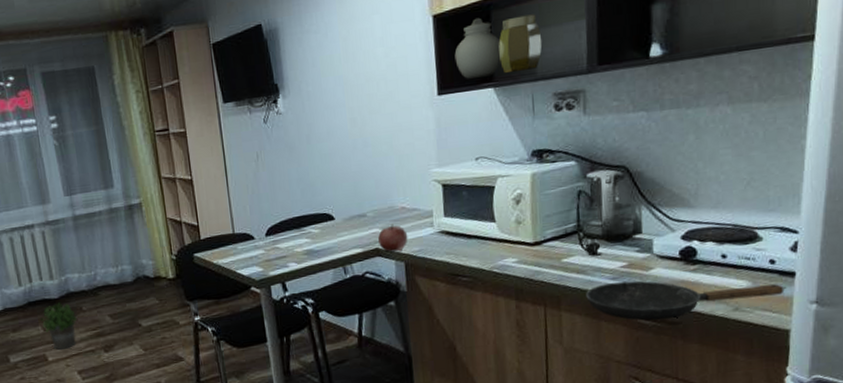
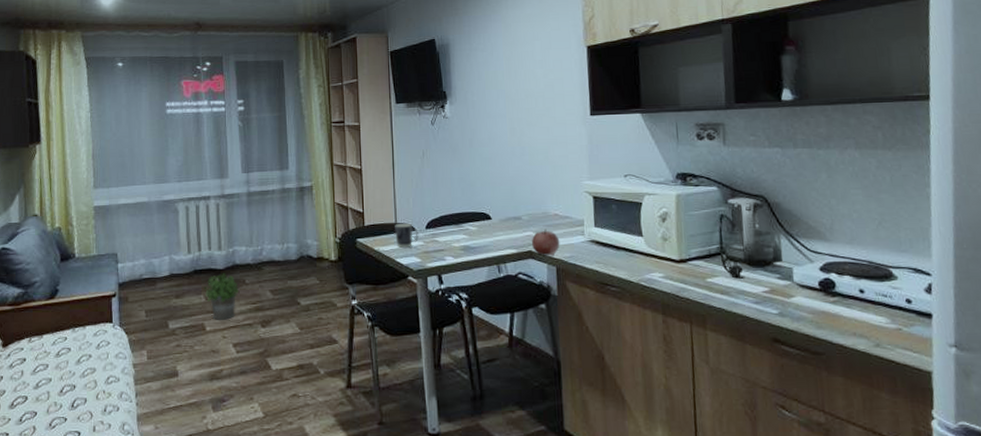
mug: none [232,232,259,259] -> present [395,223,419,248]
jar: present [454,17,501,80] -> none [606,52,648,105]
jar: present [498,14,542,74] -> none [645,53,685,102]
frying pan: present [586,280,787,321] -> none [730,306,926,349]

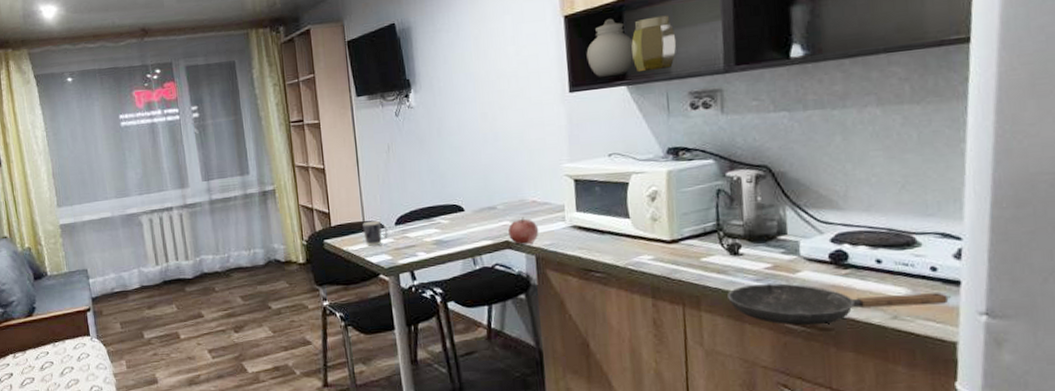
potted plant: present [204,273,240,320] -> none [175,282,210,328]
jar: none [606,52,648,105] -> present [586,18,634,78]
jar: none [645,53,685,102] -> present [631,15,677,73]
frying pan: none [730,306,926,349] -> present [727,283,952,326]

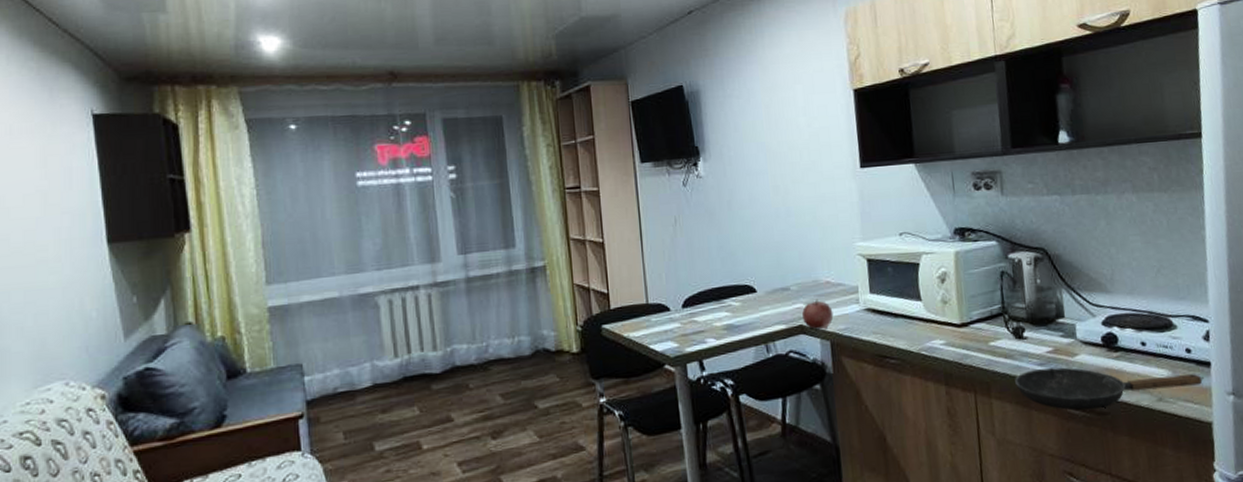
mug: present [362,220,388,246] -> none [646,302,674,332]
jar: present [586,18,634,78] -> none [875,94,921,155]
jar: present [631,15,677,73] -> none [917,95,959,151]

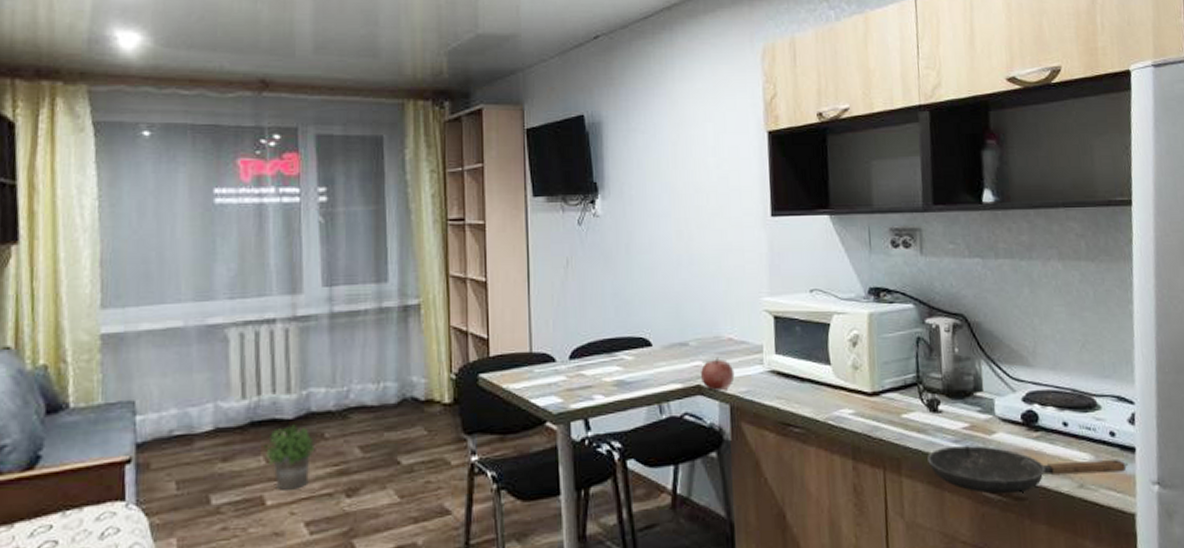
potted plant: none [417,377,463,436] -> present [264,424,316,490]

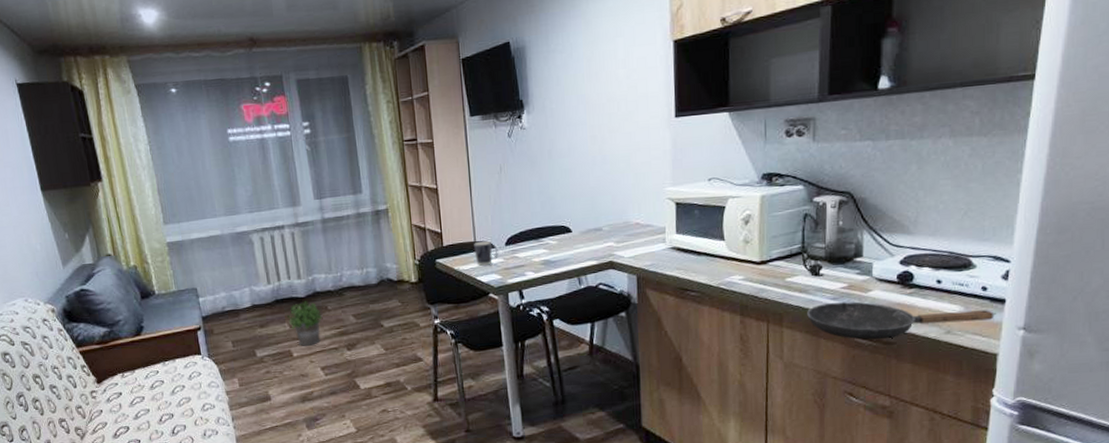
mug: none [529,352,560,384] -> present [474,240,498,266]
fruit: present [700,357,735,391] -> none [612,238,641,266]

